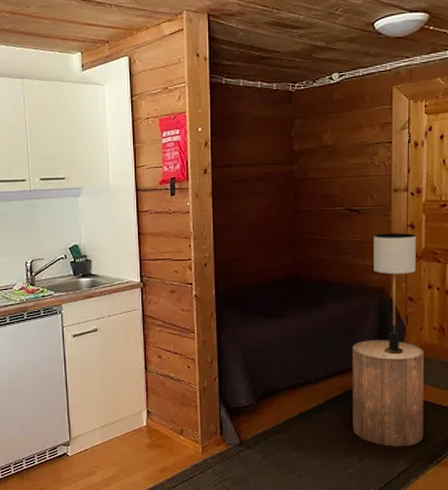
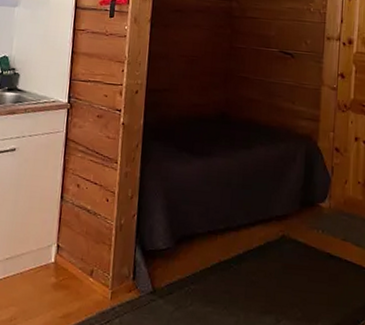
stool: present [352,340,425,447] -> none [271,188,348,310]
table lamp: present [373,233,416,355] -> none [303,79,345,208]

